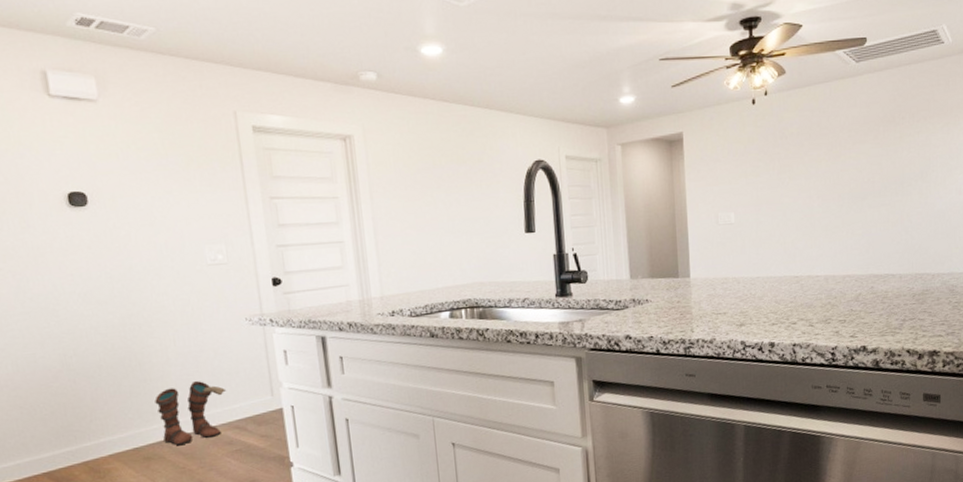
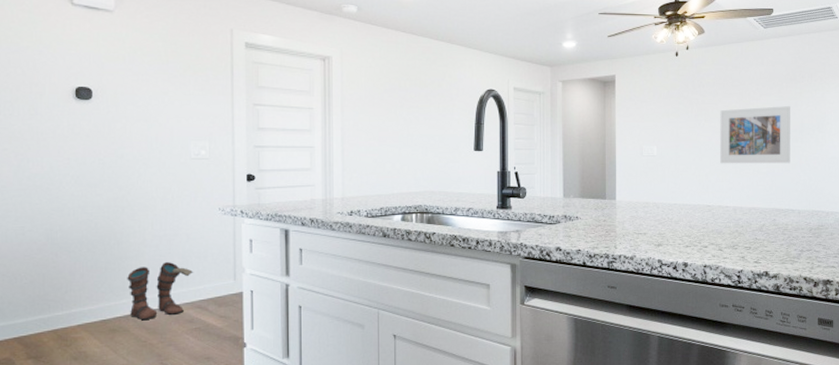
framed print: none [806,154,890,228] -> present [720,106,790,164]

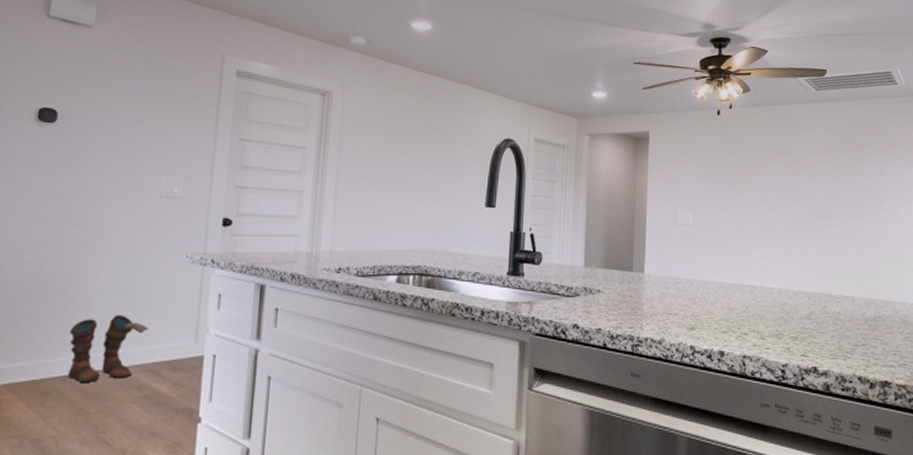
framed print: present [720,106,790,164] -> none [764,177,844,243]

